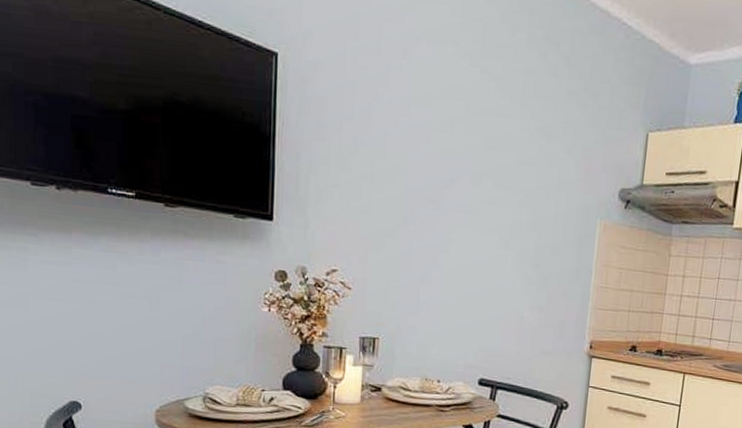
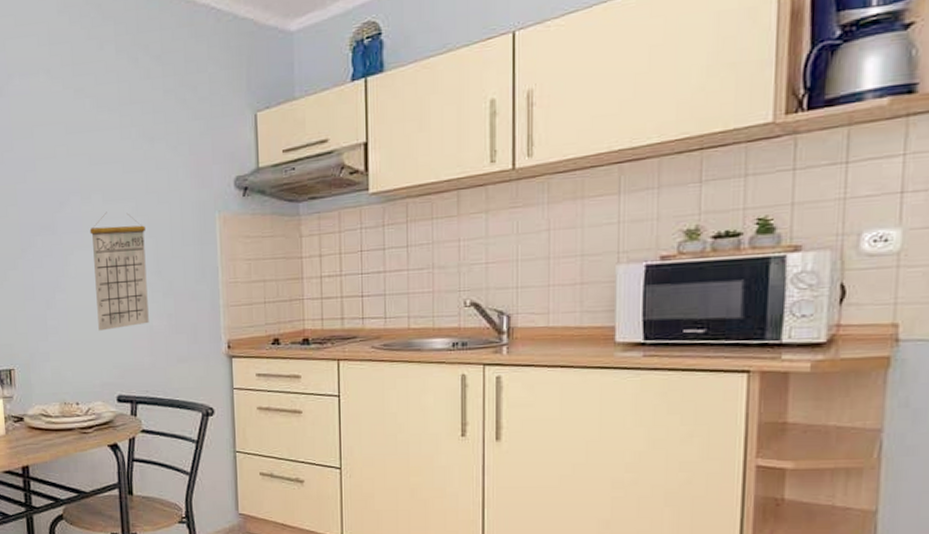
calendar: none [470,197,531,314] -> present [89,212,149,331]

